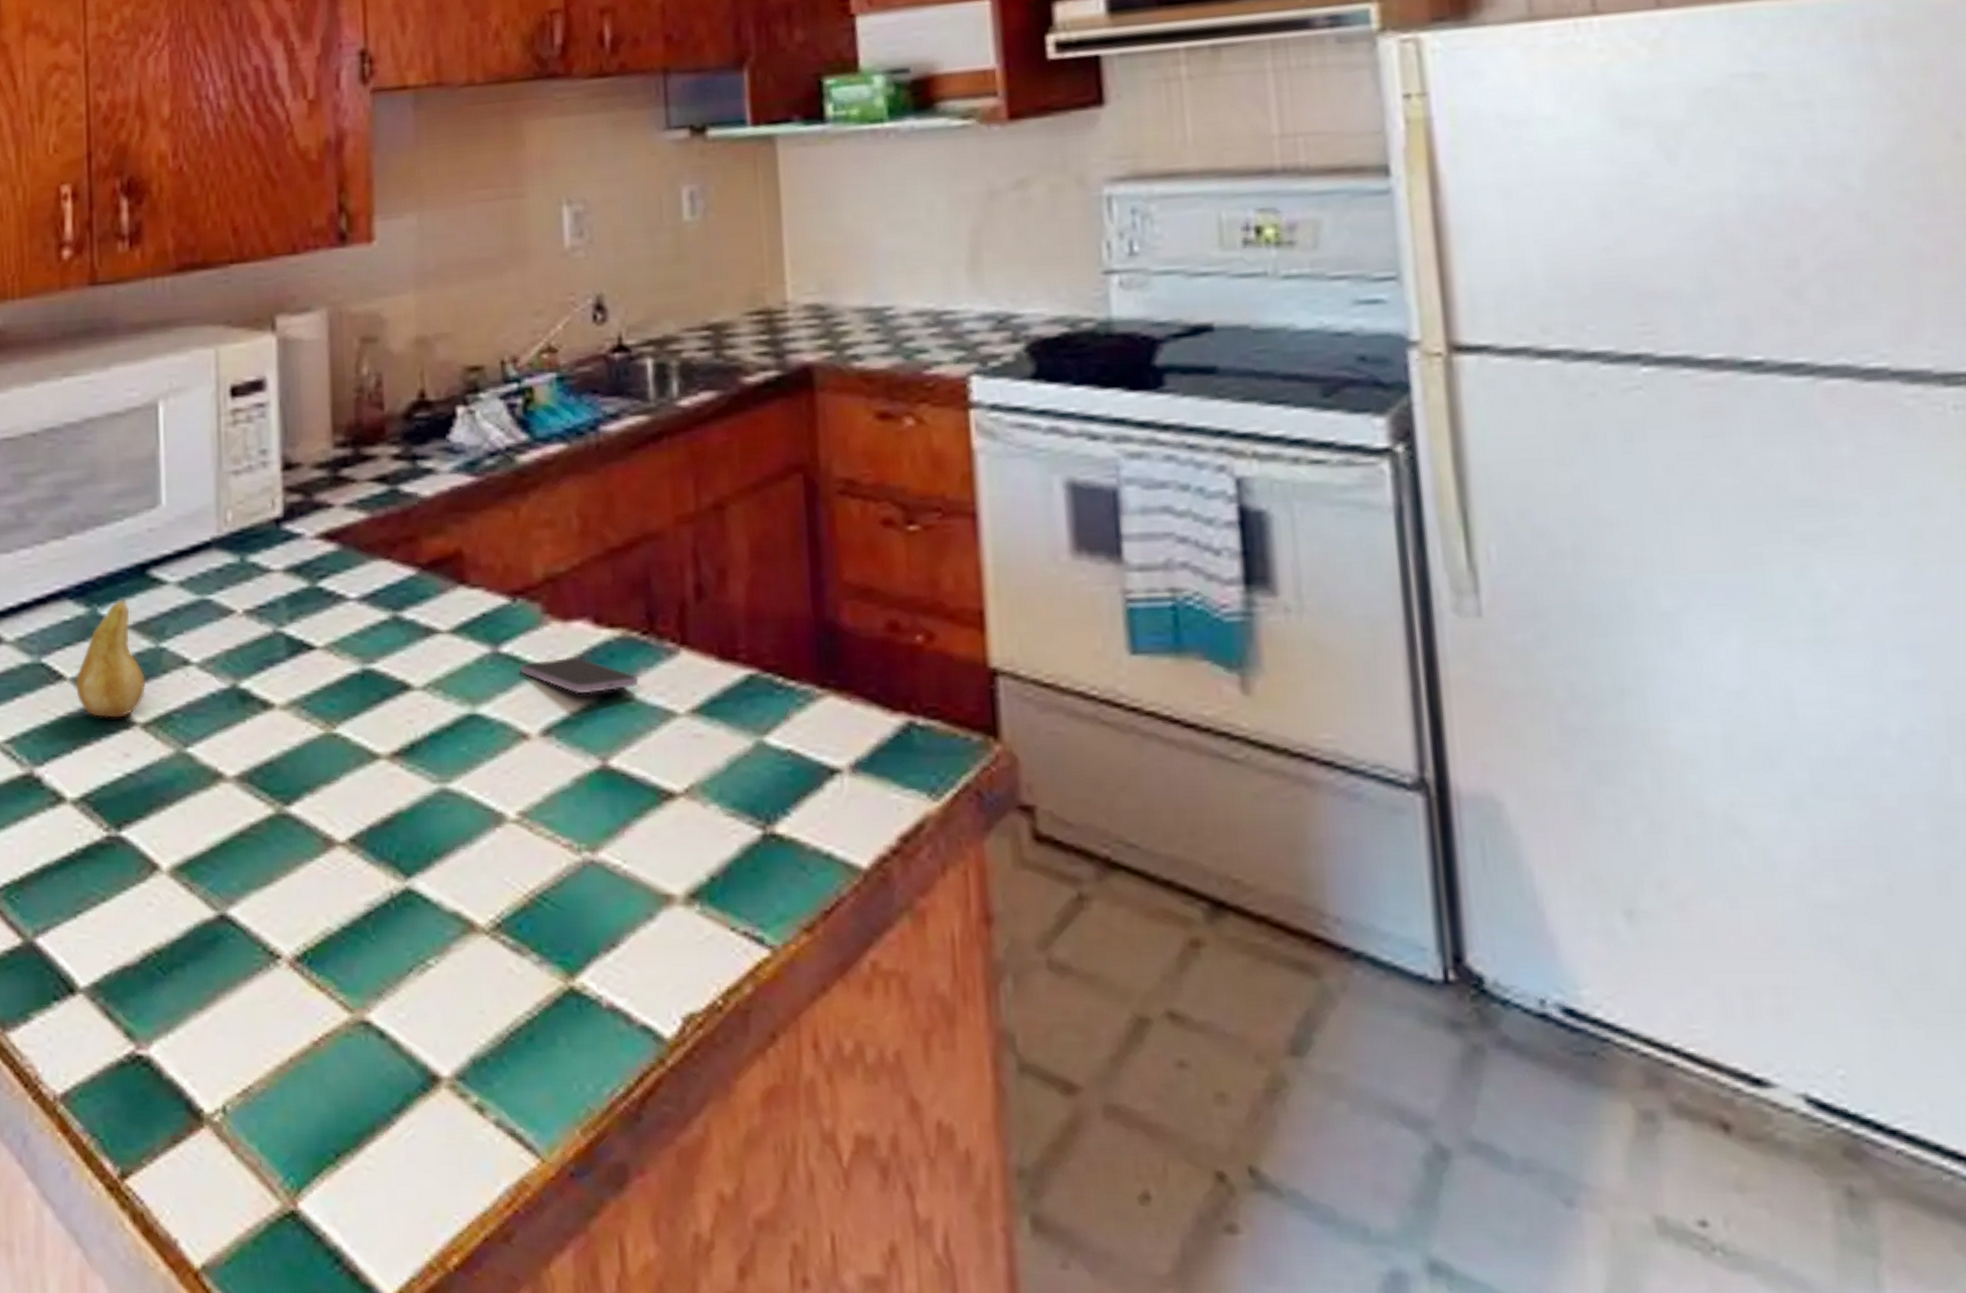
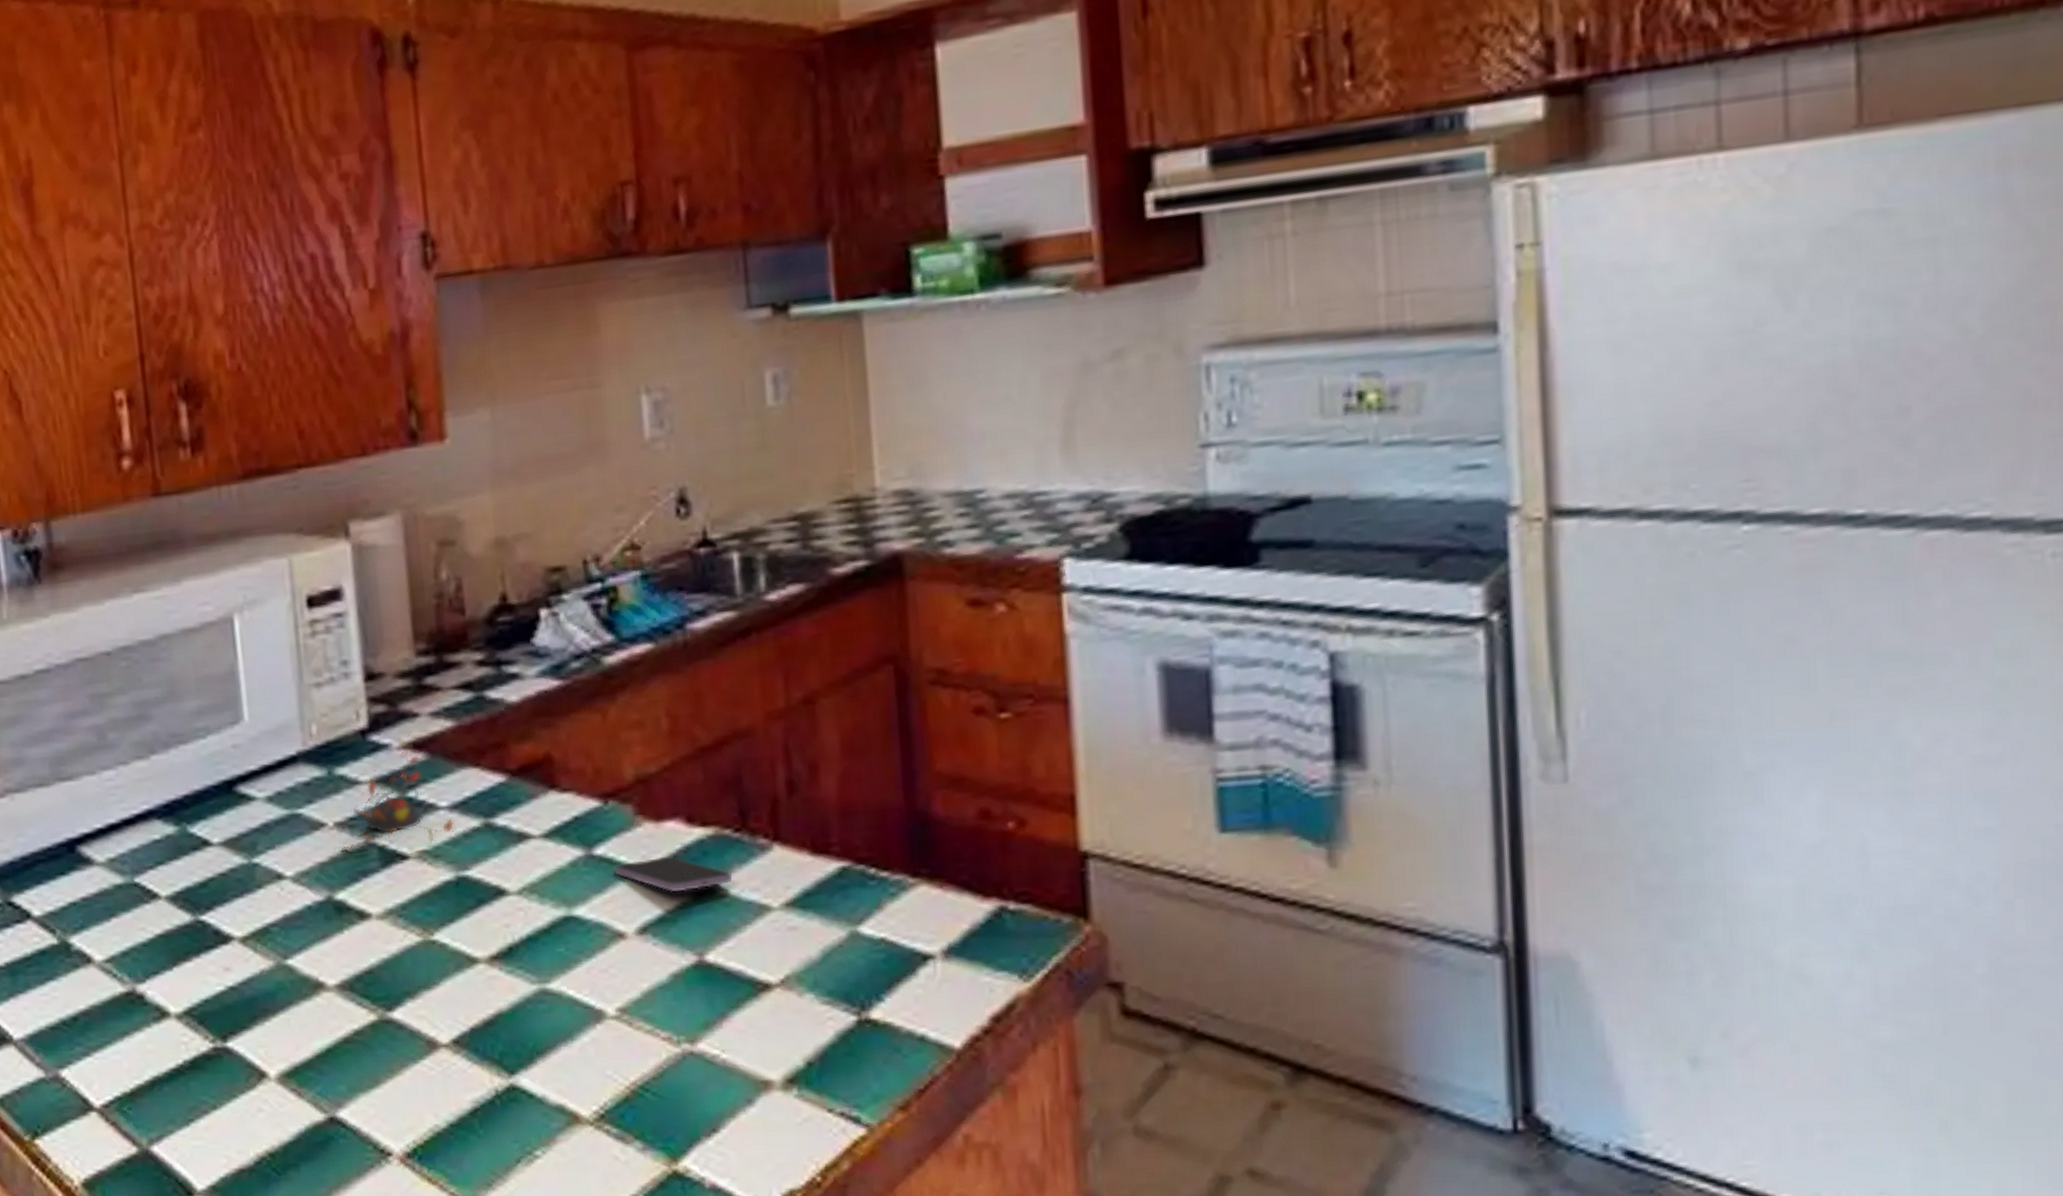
fruit: present [76,598,146,718] -> none [170,815,242,934]
teapot: none [246,525,383,639] -> present [338,734,476,851]

